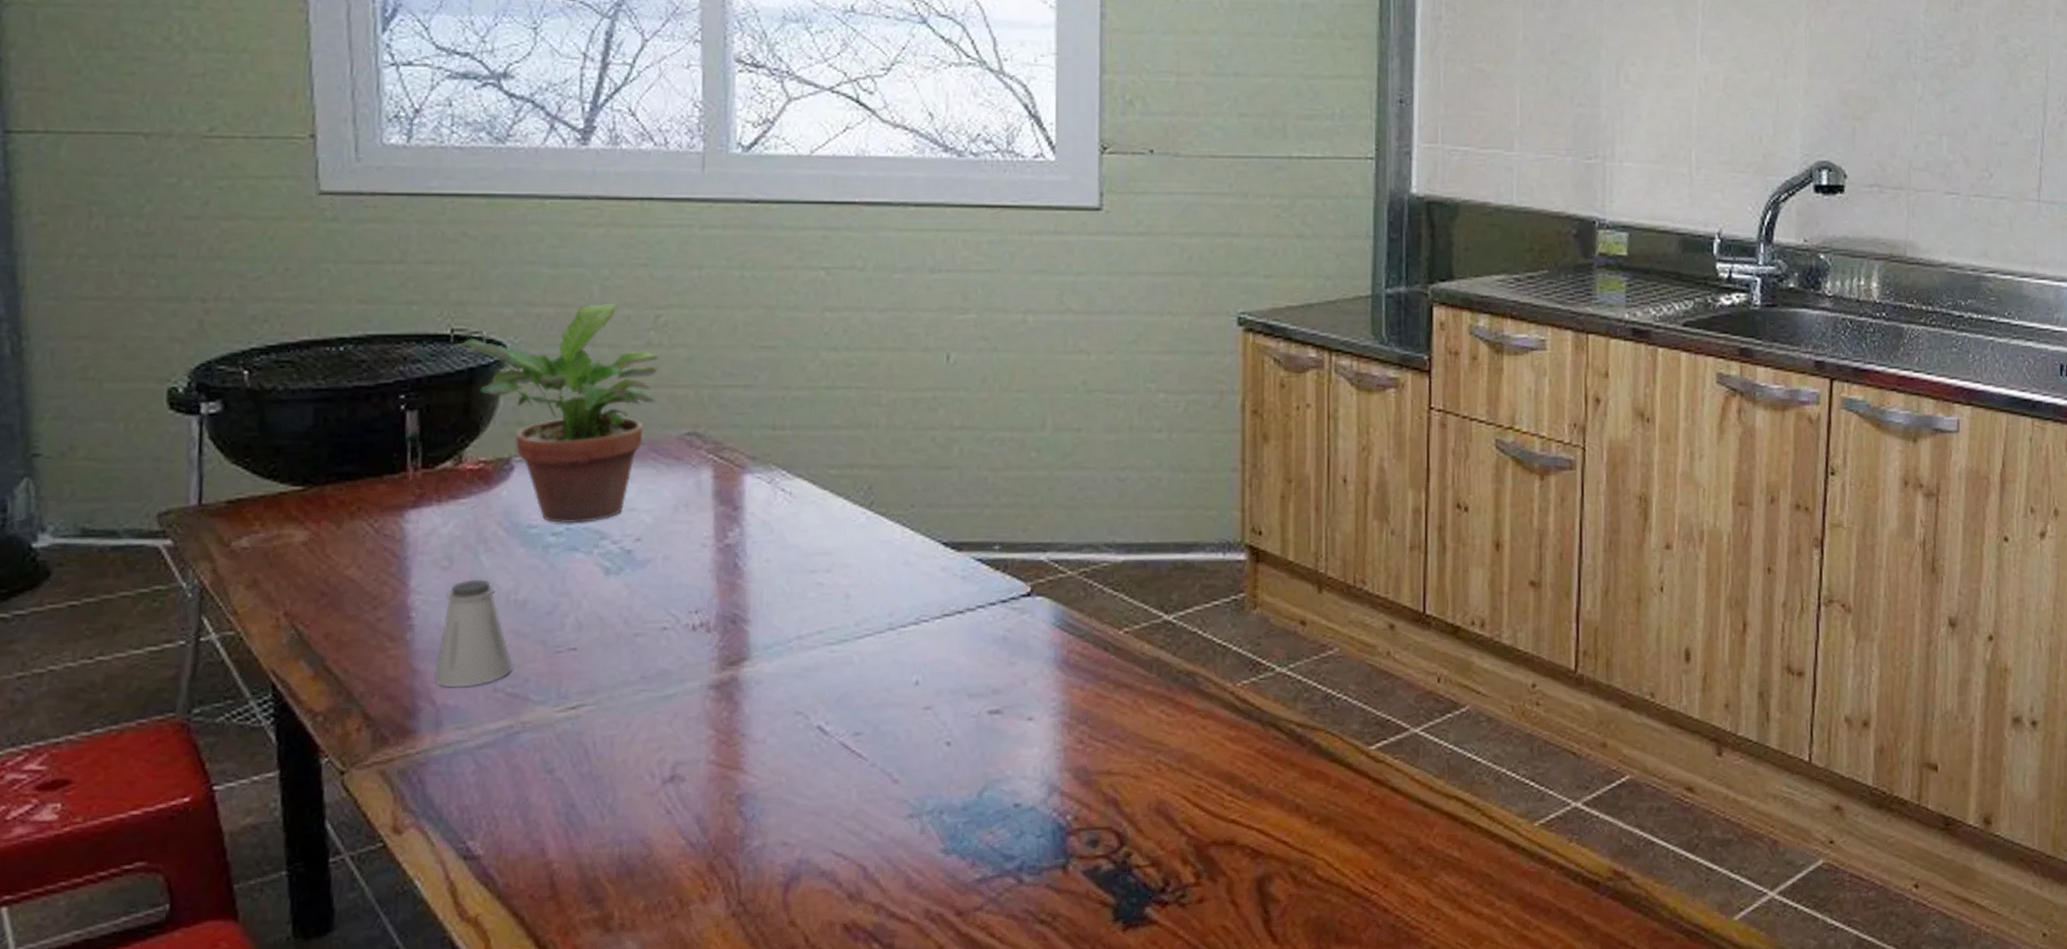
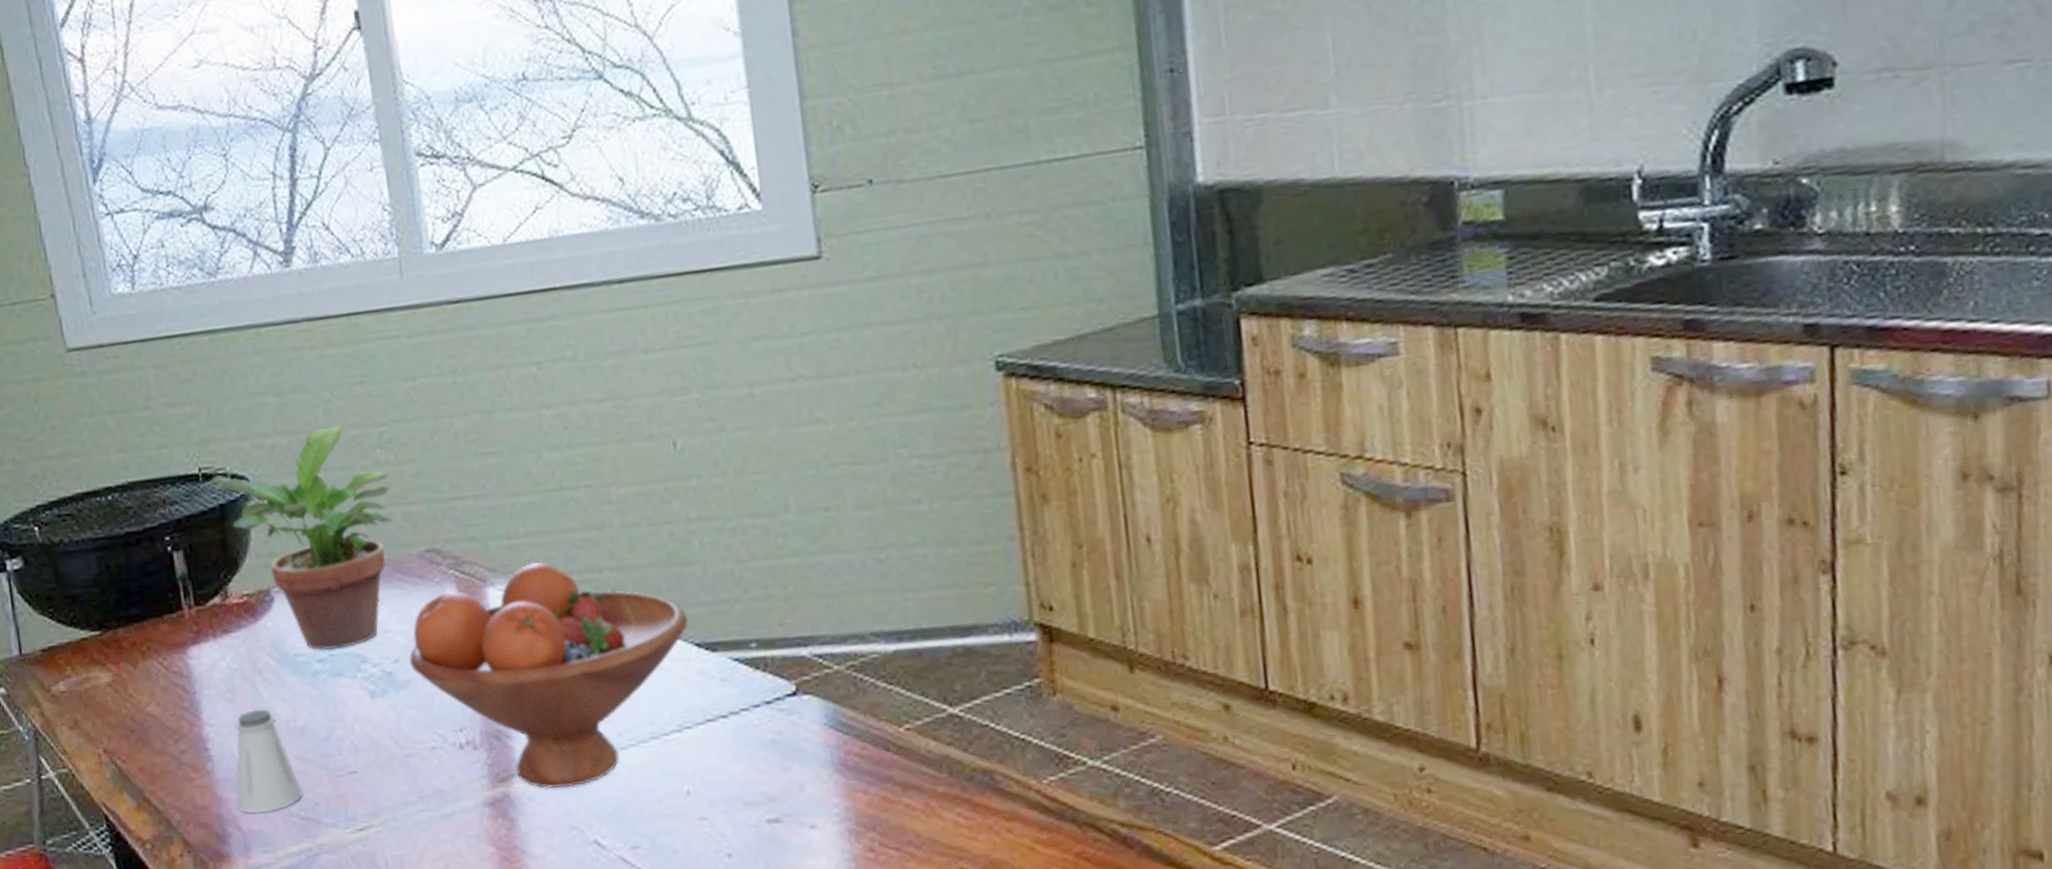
fruit bowl: none [651,454,939,673] -> present [408,562,689,789]

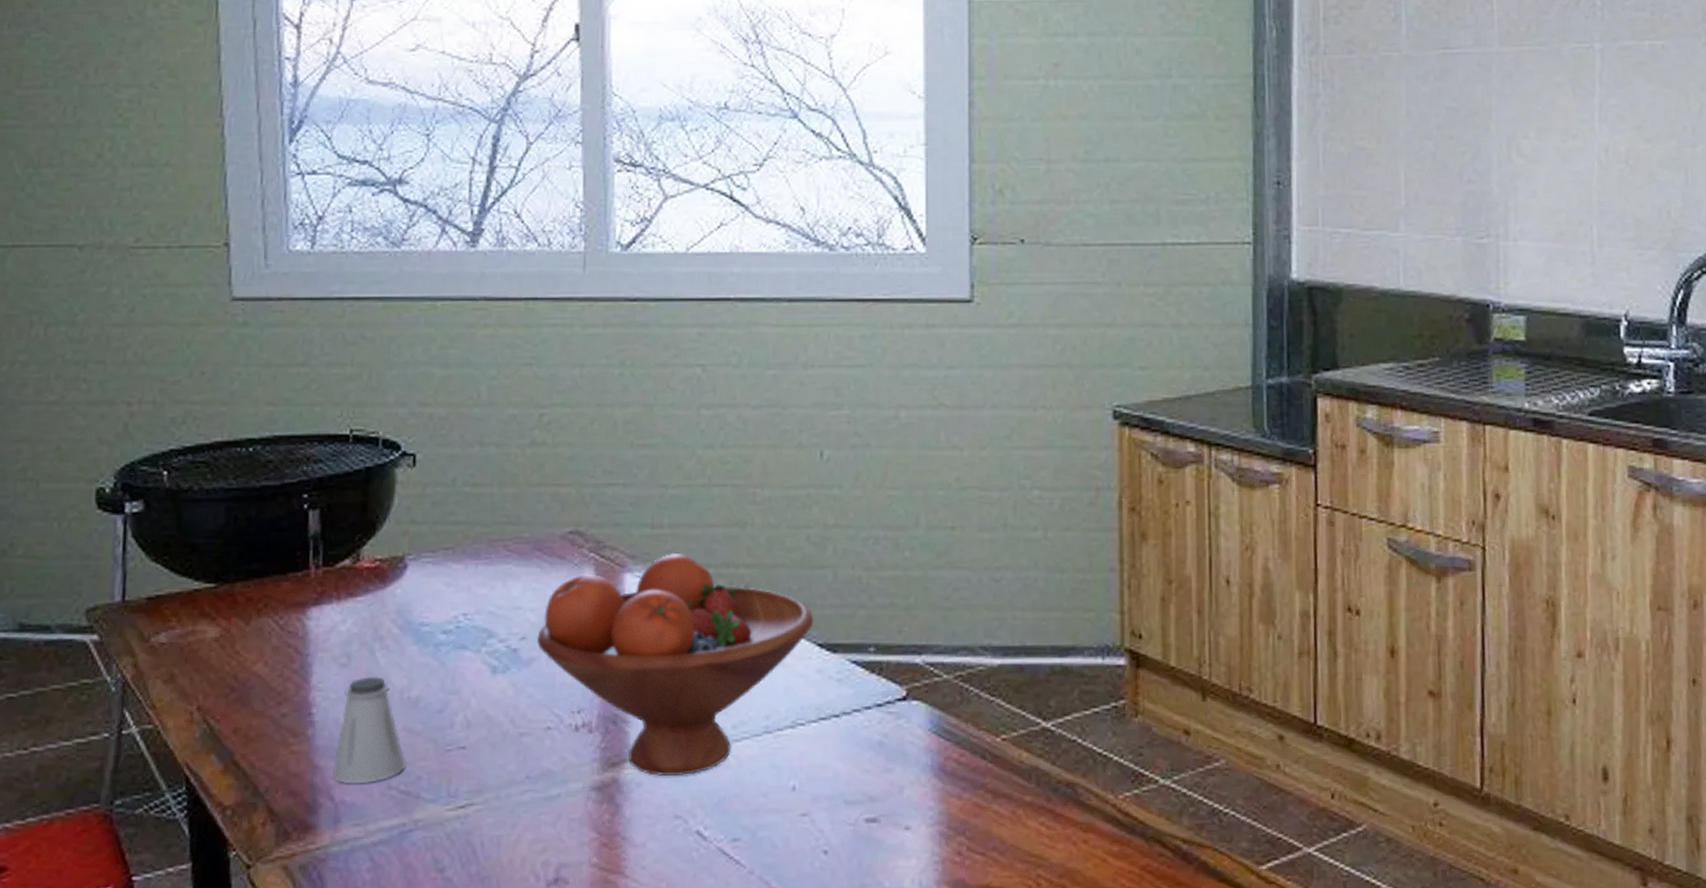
potted plant: present [202,426,393,650] -> none [351,403,542,622]

